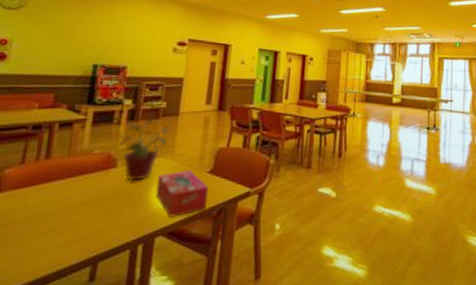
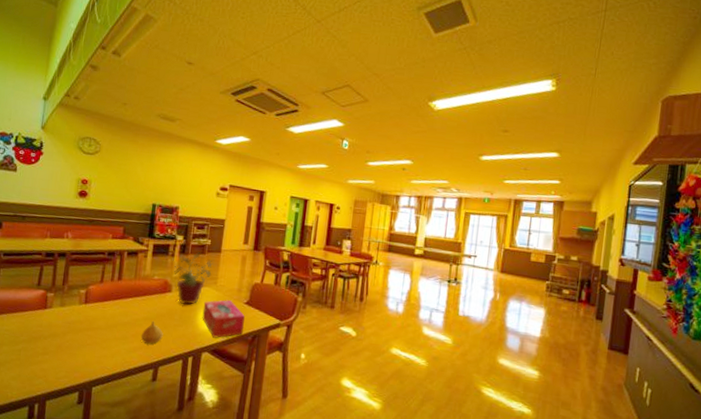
fruit: none [74,205,105,235] -> present [140,320,163,344]

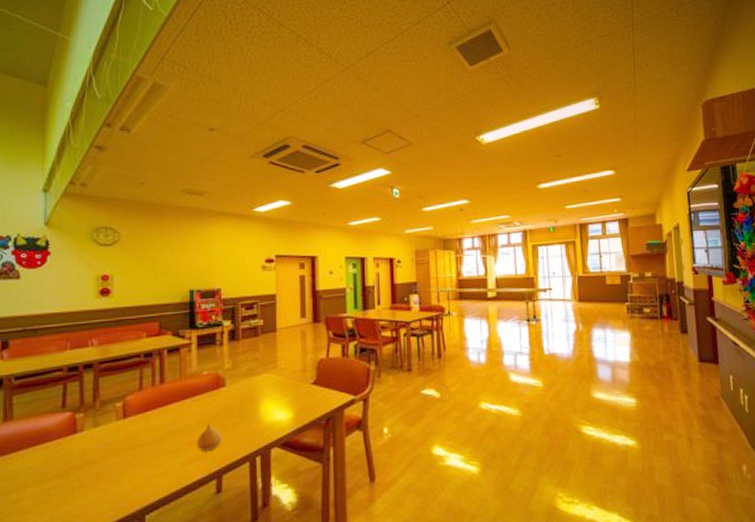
potted plant: present [174,252,213,306] -> none [225,335,269,399]
tissue box: present [202,300,245,338] -> none [265,383,314,429]

